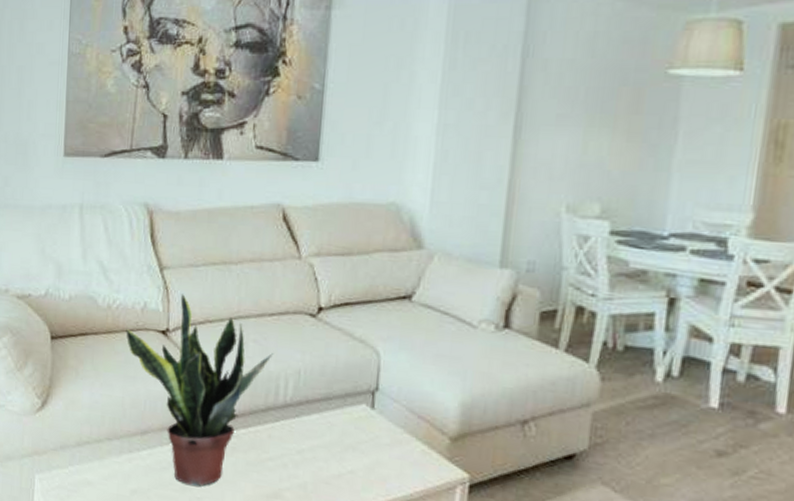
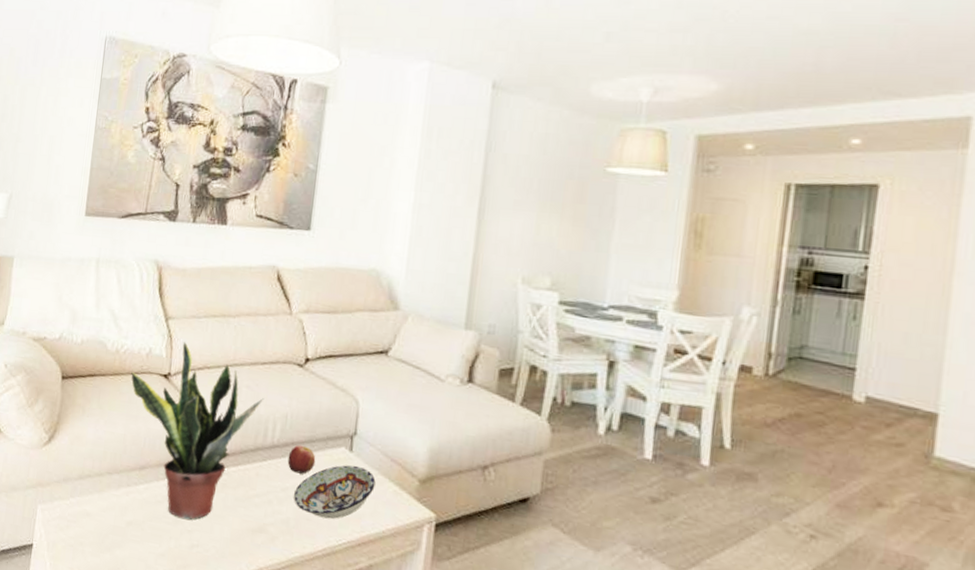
apple: none [302,403,334,435] -> present [287,445,316,474]
bowl: none [311,423,401,483] -> present [294,465,376,519]

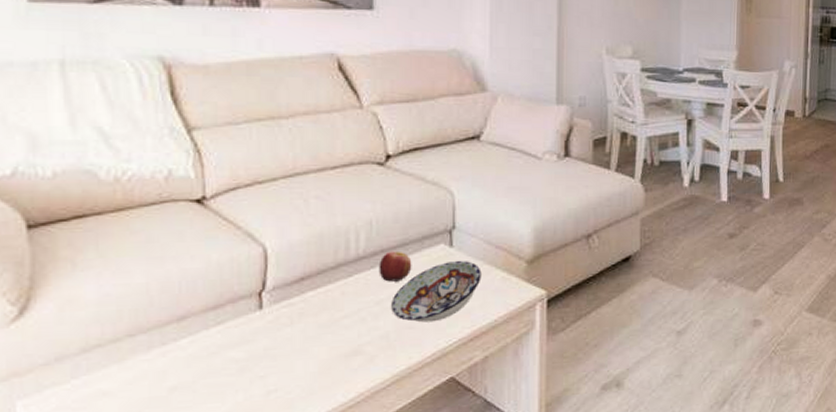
potted plant: present [131,342,265,519] -> none [144,156,341,365]

